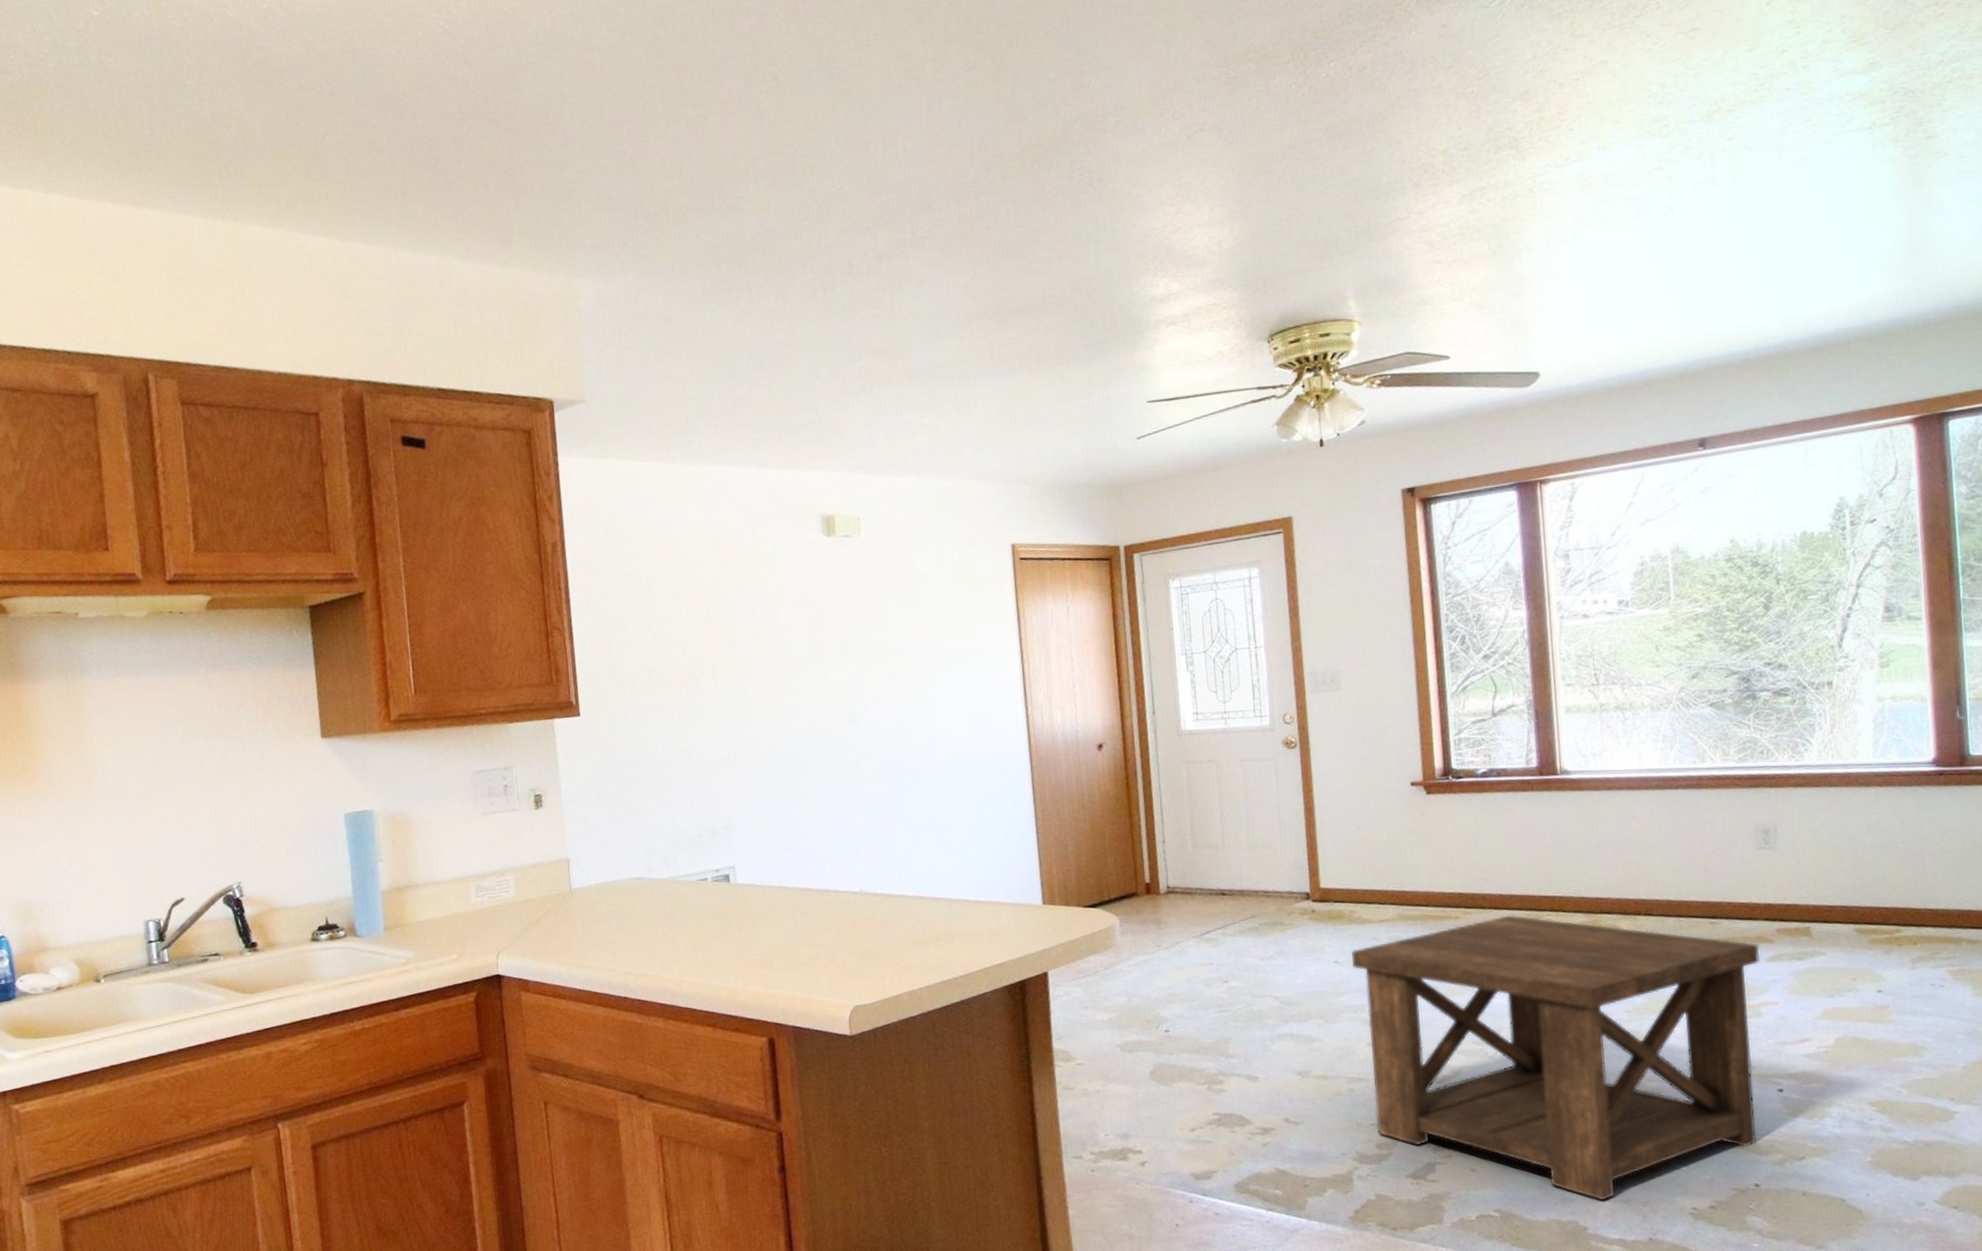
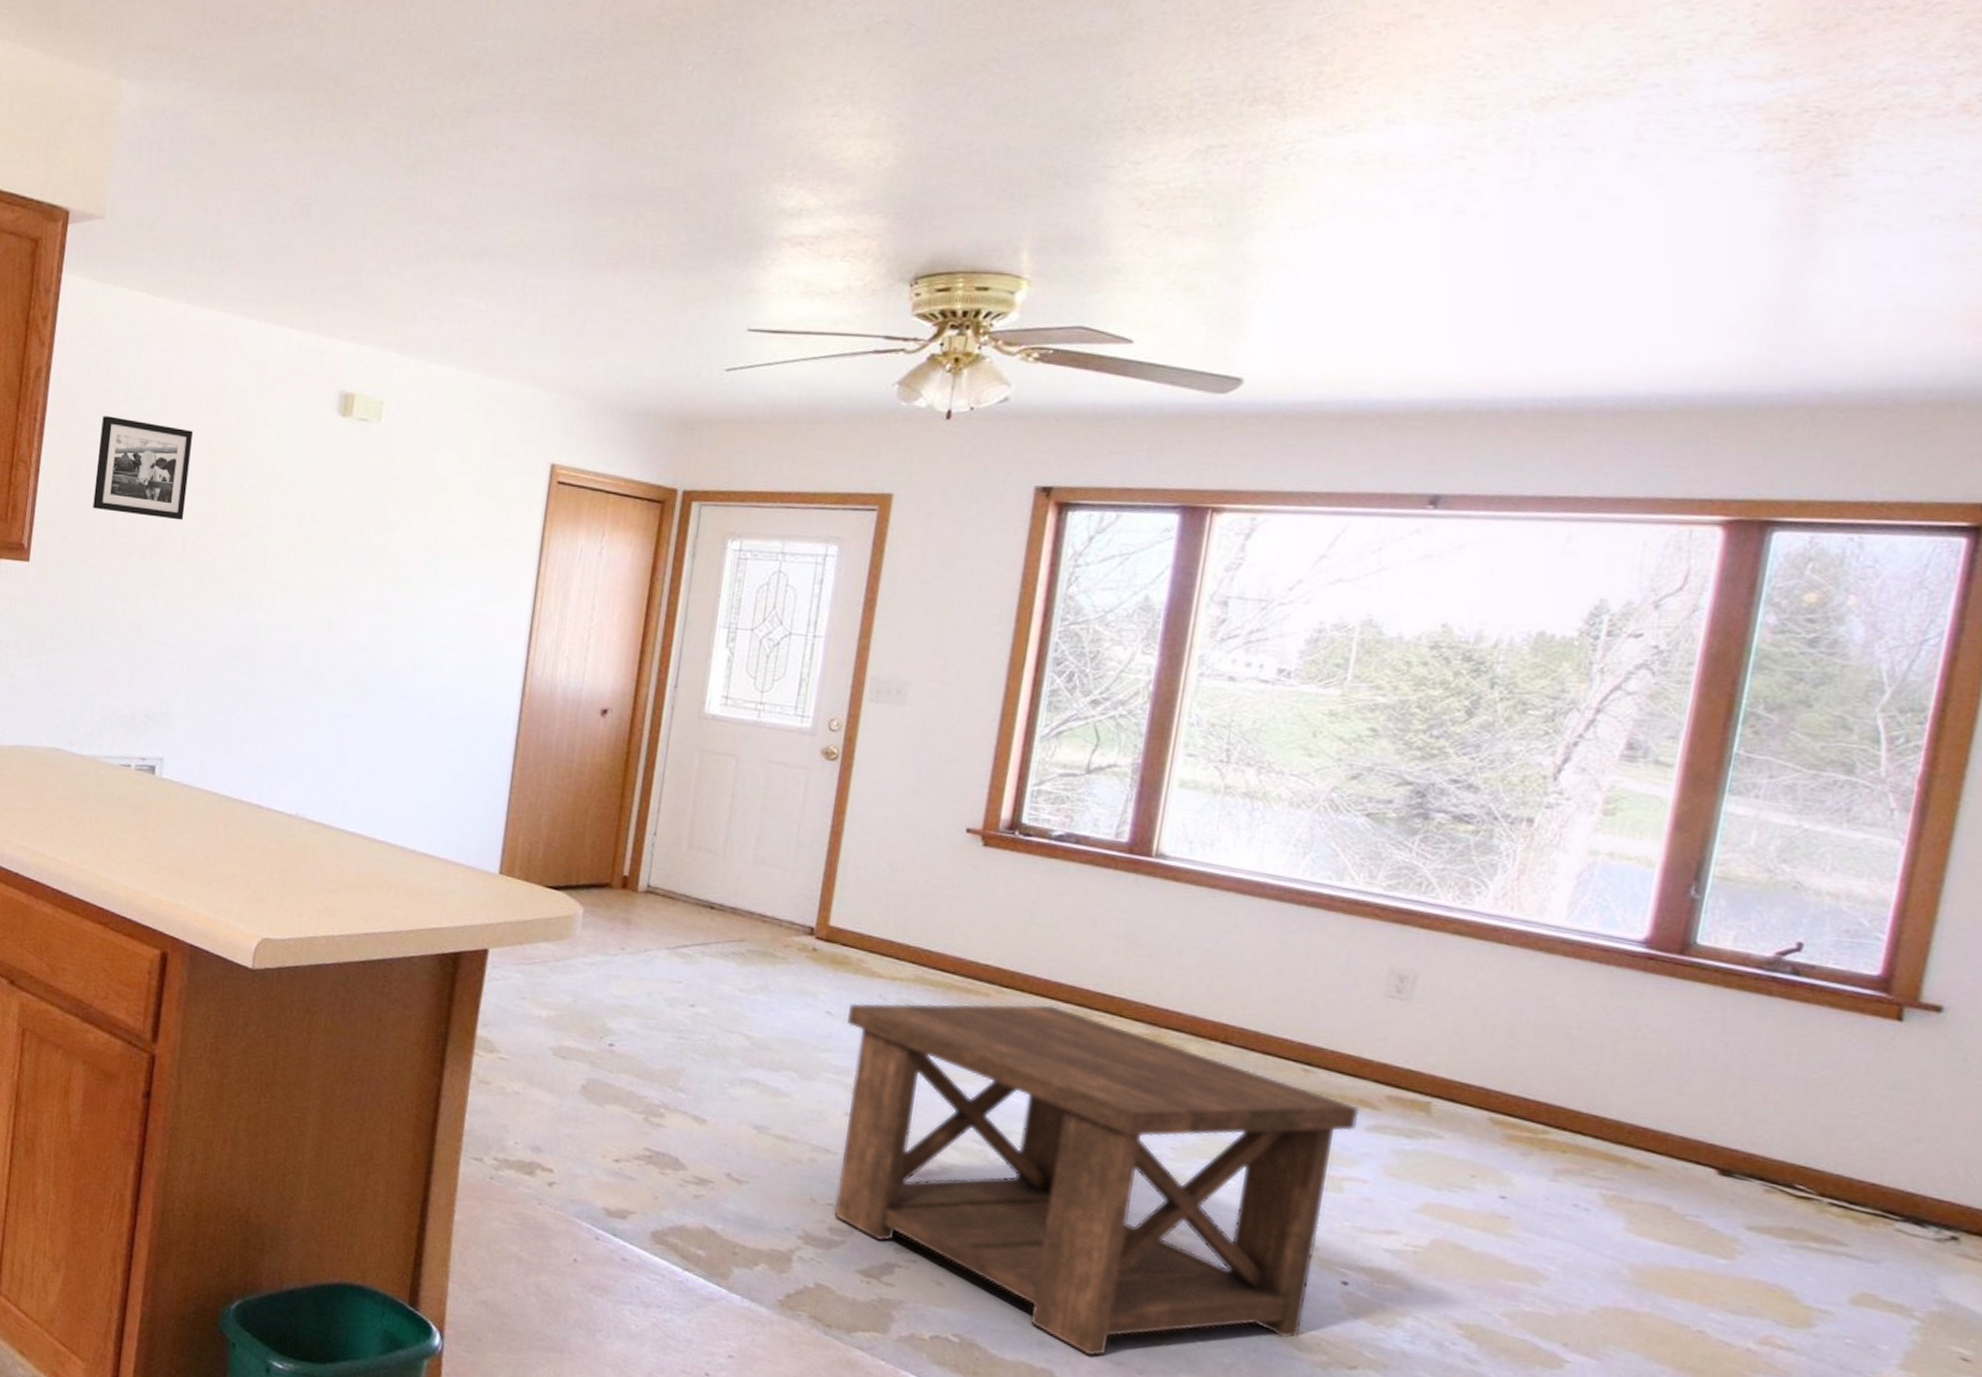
picture frame: none [619,573,709,658] -> present [92,416,193,521]

